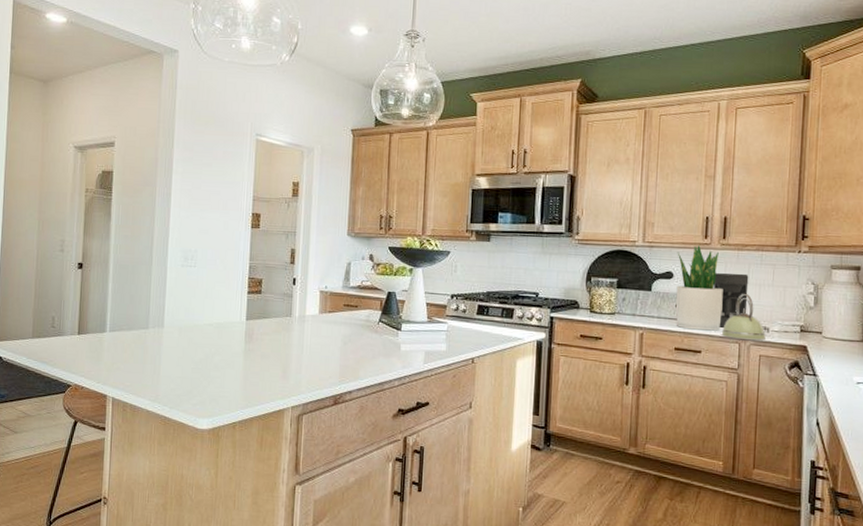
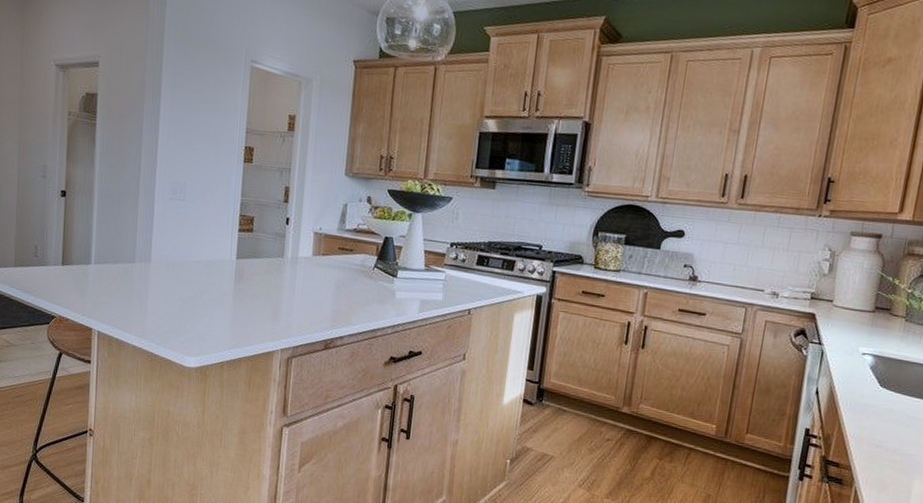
planter: present [675,245,723,331] -> none [682,204,736,294]
coffee maker: present [713,273,749,329] -> none [725,234,764,292]
kettle: present [721,293,767,341] -> none [728,256,775,307]

